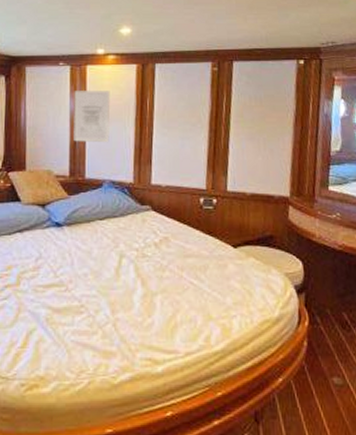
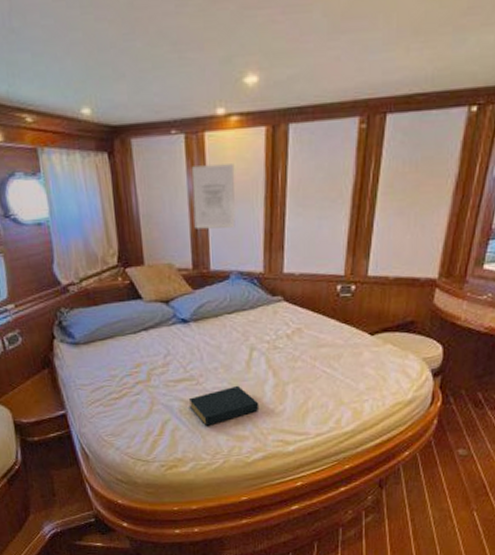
hardback book: none [56,293,128,338] -> present [188,385,260,426]

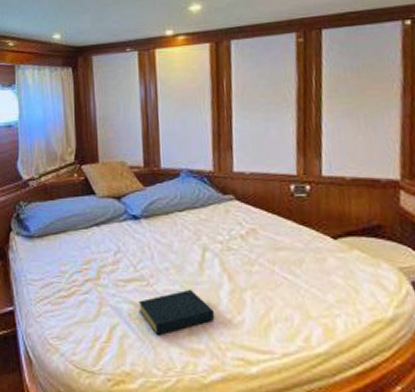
wall art: present [191,164,236,229] -> none [143,74,185,131]

